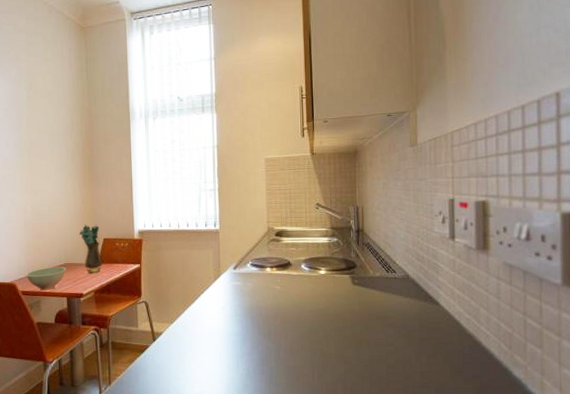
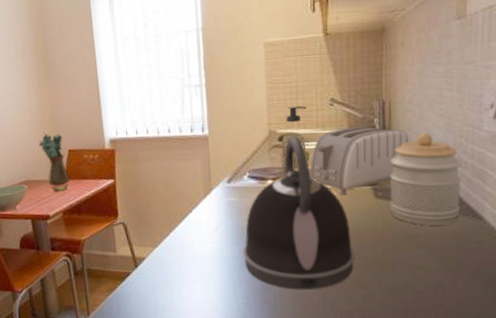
kettle: none [245,232,338,363] -> present [243,135,355,290]
soap dispenser: none [275,209,300,259] -> present [279,106,309,170]
toaster: none [300,226,379,281] -> present [310,126,410,194]
jar: none [363,233,420,309] -> present [390,133,462,226]

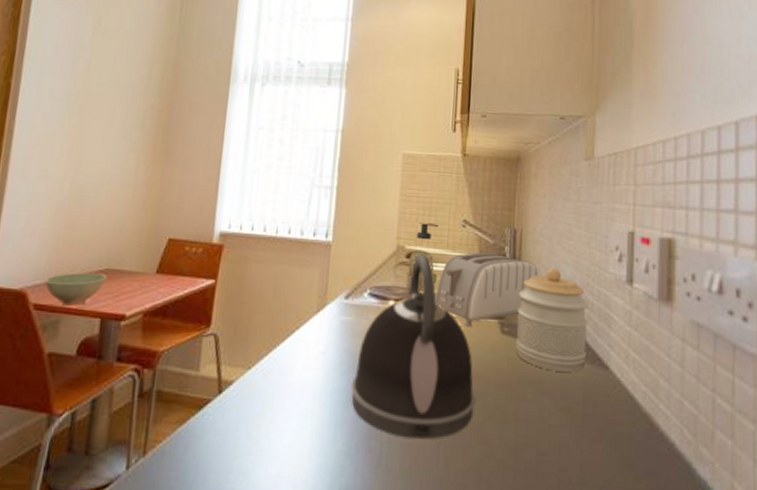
vase: present [39,132,70,193] -> none [134,215,166,289]

